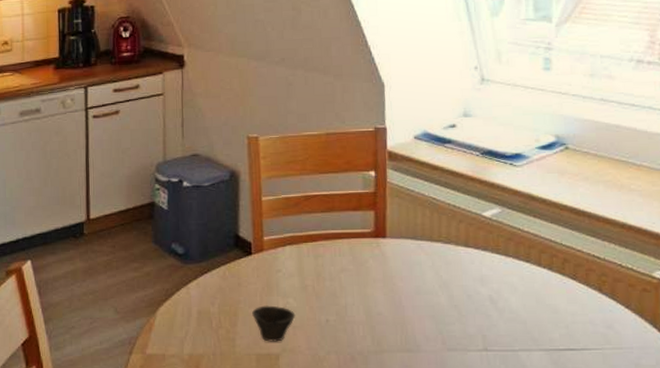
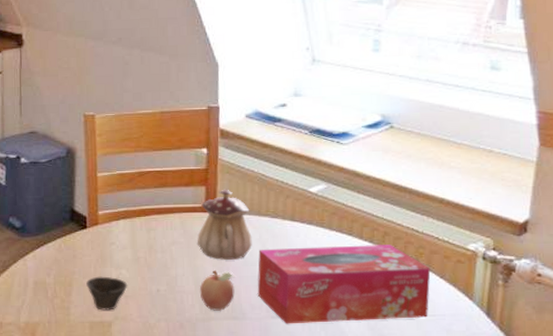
teapot: none [366,213,425,288] -> present [197,189,252,260]
fruit: none [370,299,408,343] -> present [199,270,235,311]
tissue box: none [431,272,615,357] -> present [257,245,431,324]

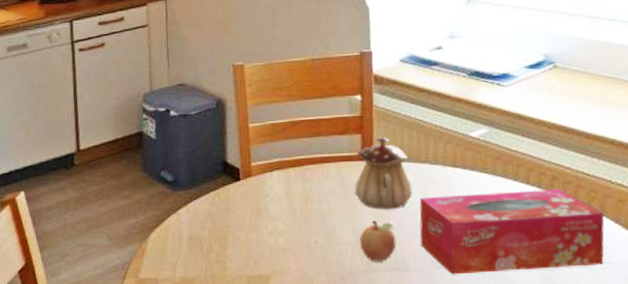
cup: present [86,276,128,311] -> none [242,229,285,264]

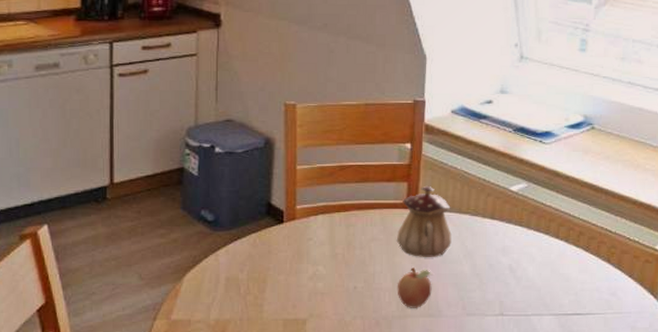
tissue box: present [419,189,605,275] -> none [454,244,621,322]

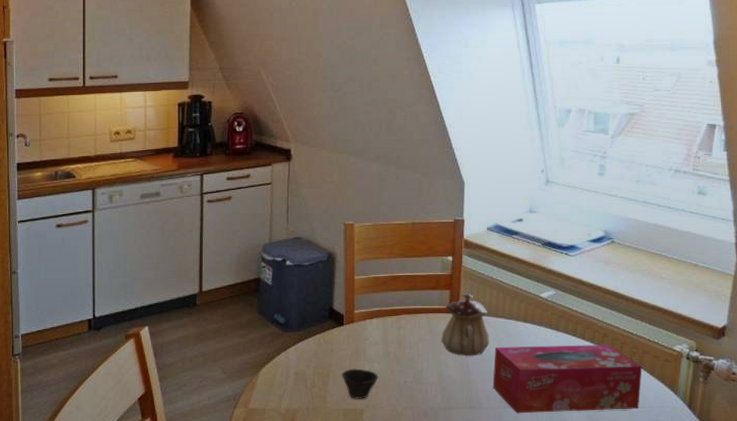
cup: none [281,273,324,308] -> present [342,368,379,399]
fruit: present [397,268,432,308] -> none [442,365,473,401]
tissue box: none [454,244,621,322] -> present [492,345,642,414]

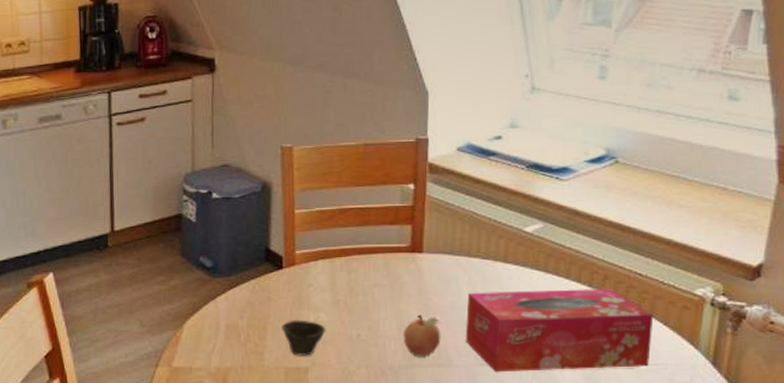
teapot: present [441,293,489,356] -> none [401,228,461,303]
fruit: none [442,365,473,401] -> present [403,314,441,357]

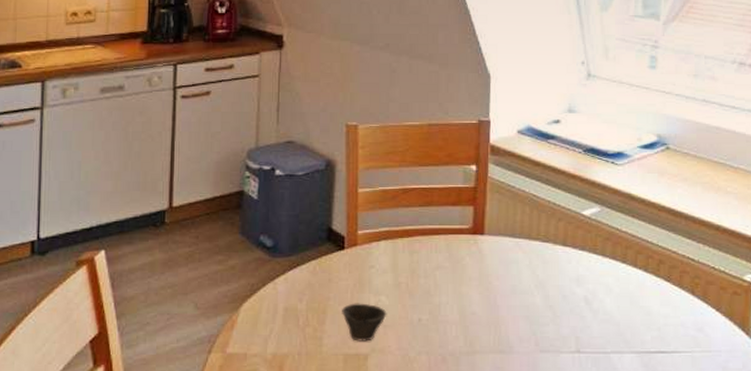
fruit: present [403,314,441,357] -> none [464,298,502,343]
tissue box: present [465,289,654,372] -> none [526,274,707,359]

